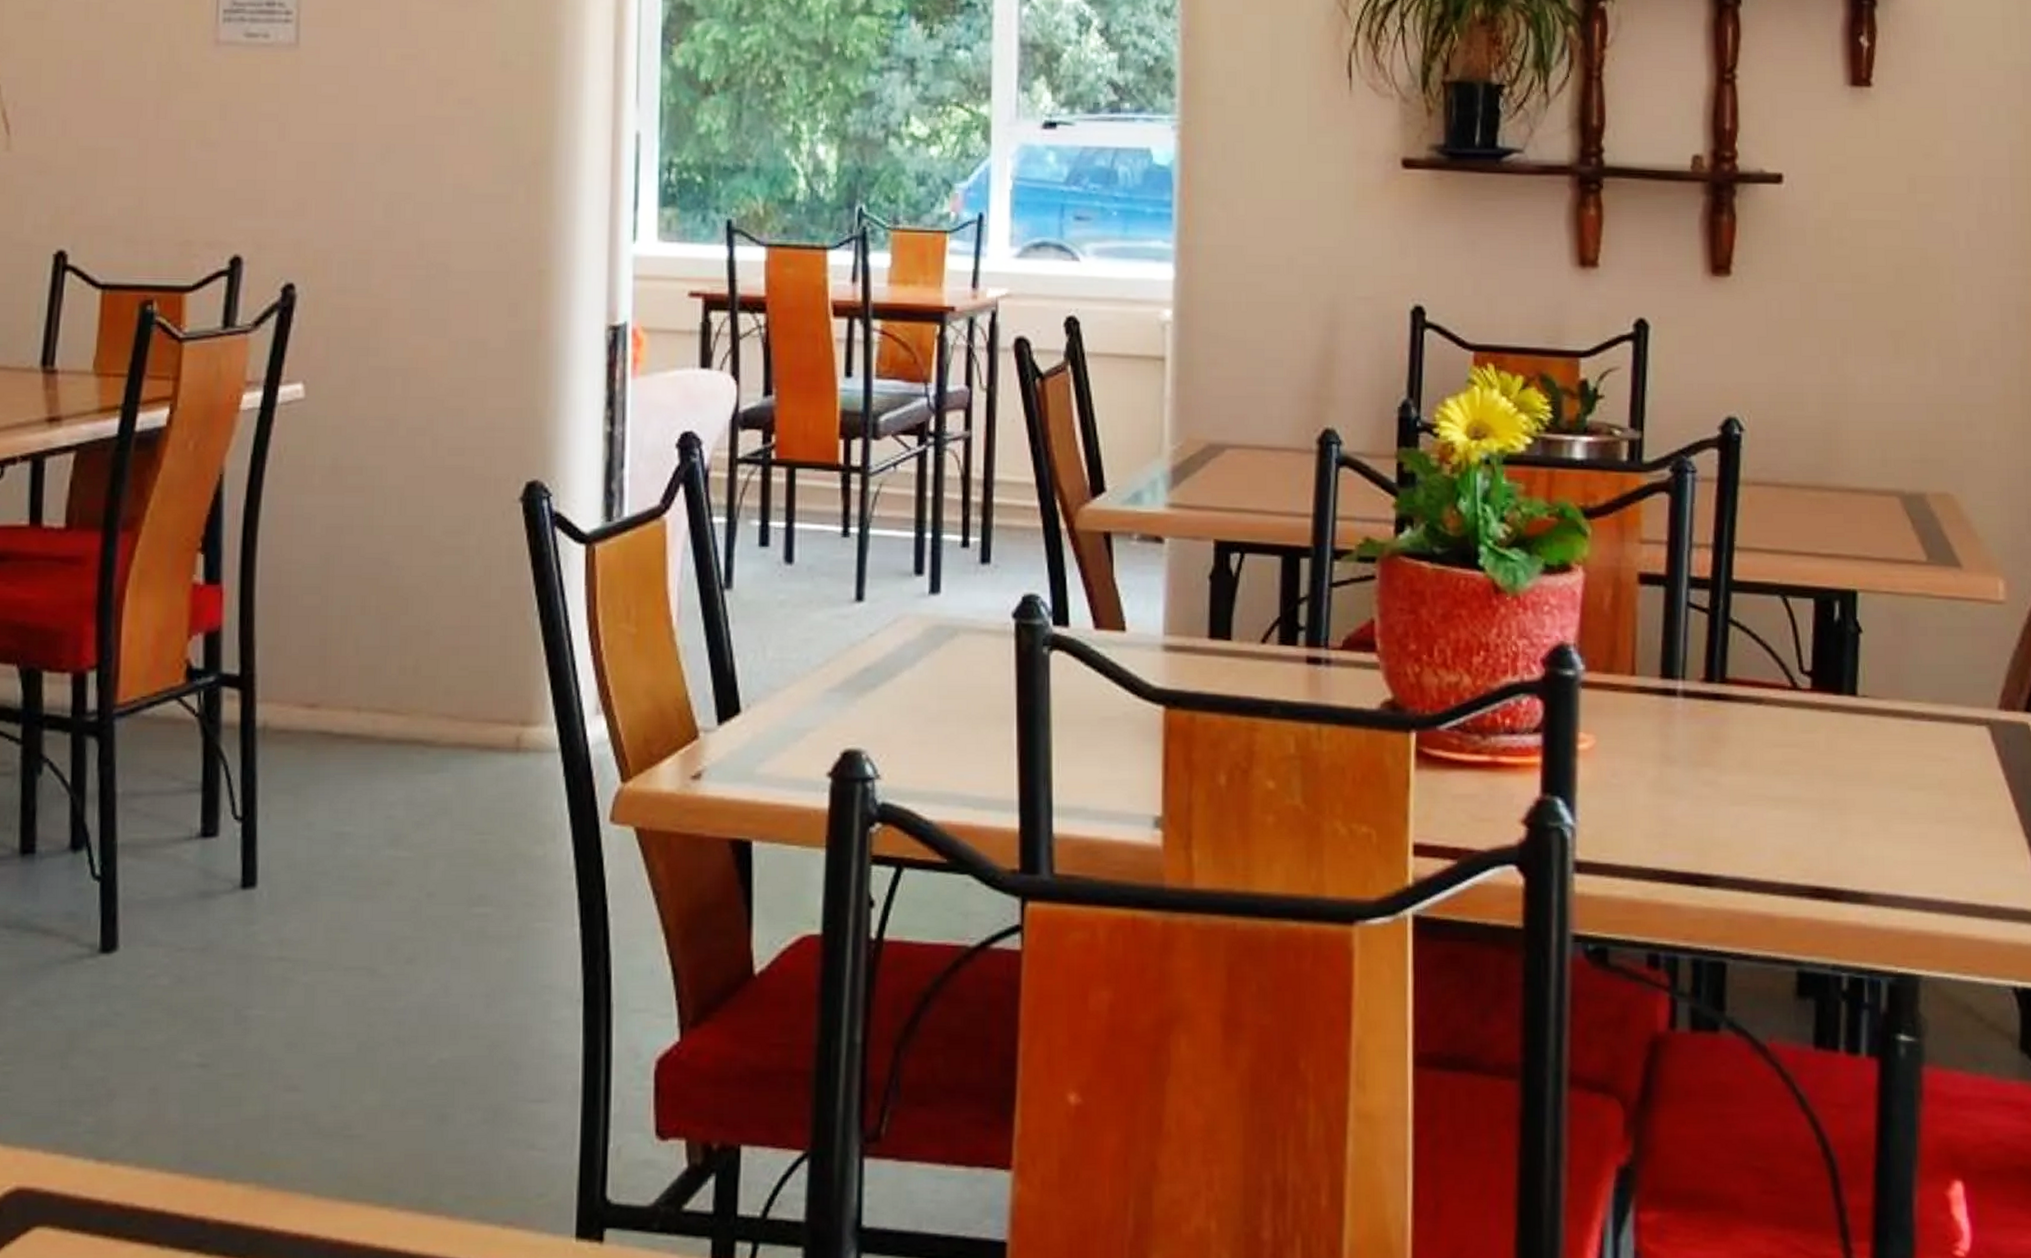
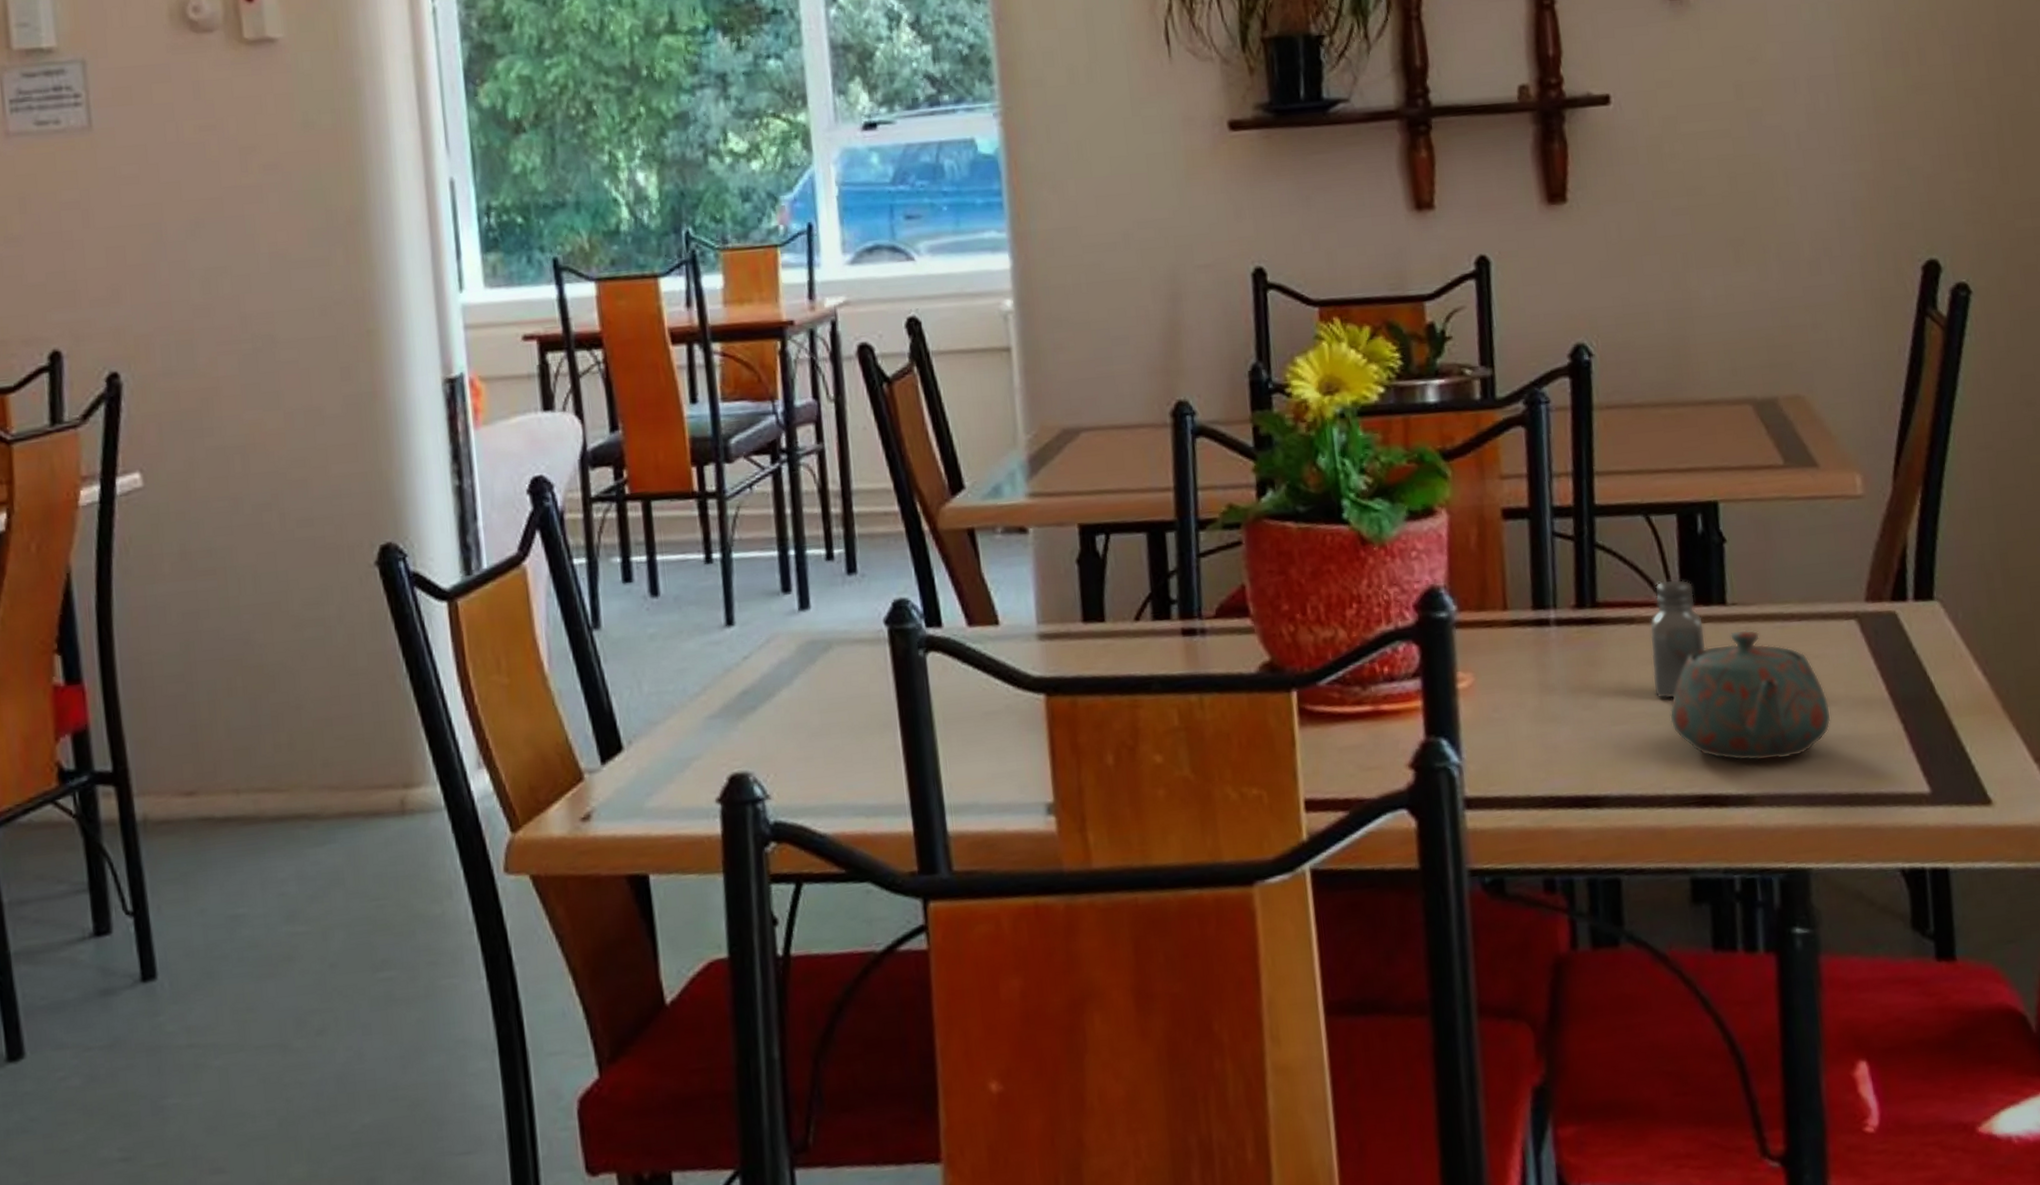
saltshaker: none [1776,663,1834,785] -> present [1649,579,1707,699]
teapot: none [1790,723,1955,859] -> present [1669,629,1831,761]

